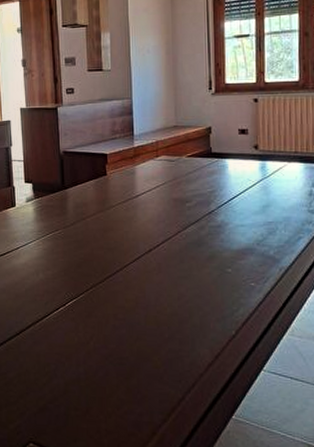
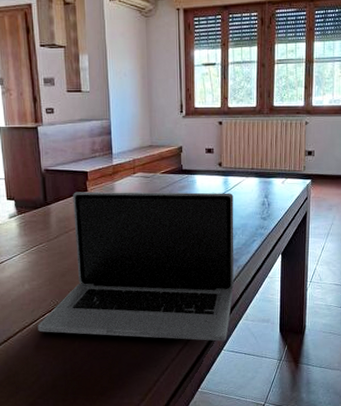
laptop: none [51,175,275,359] -> present [38,191,234,341]

